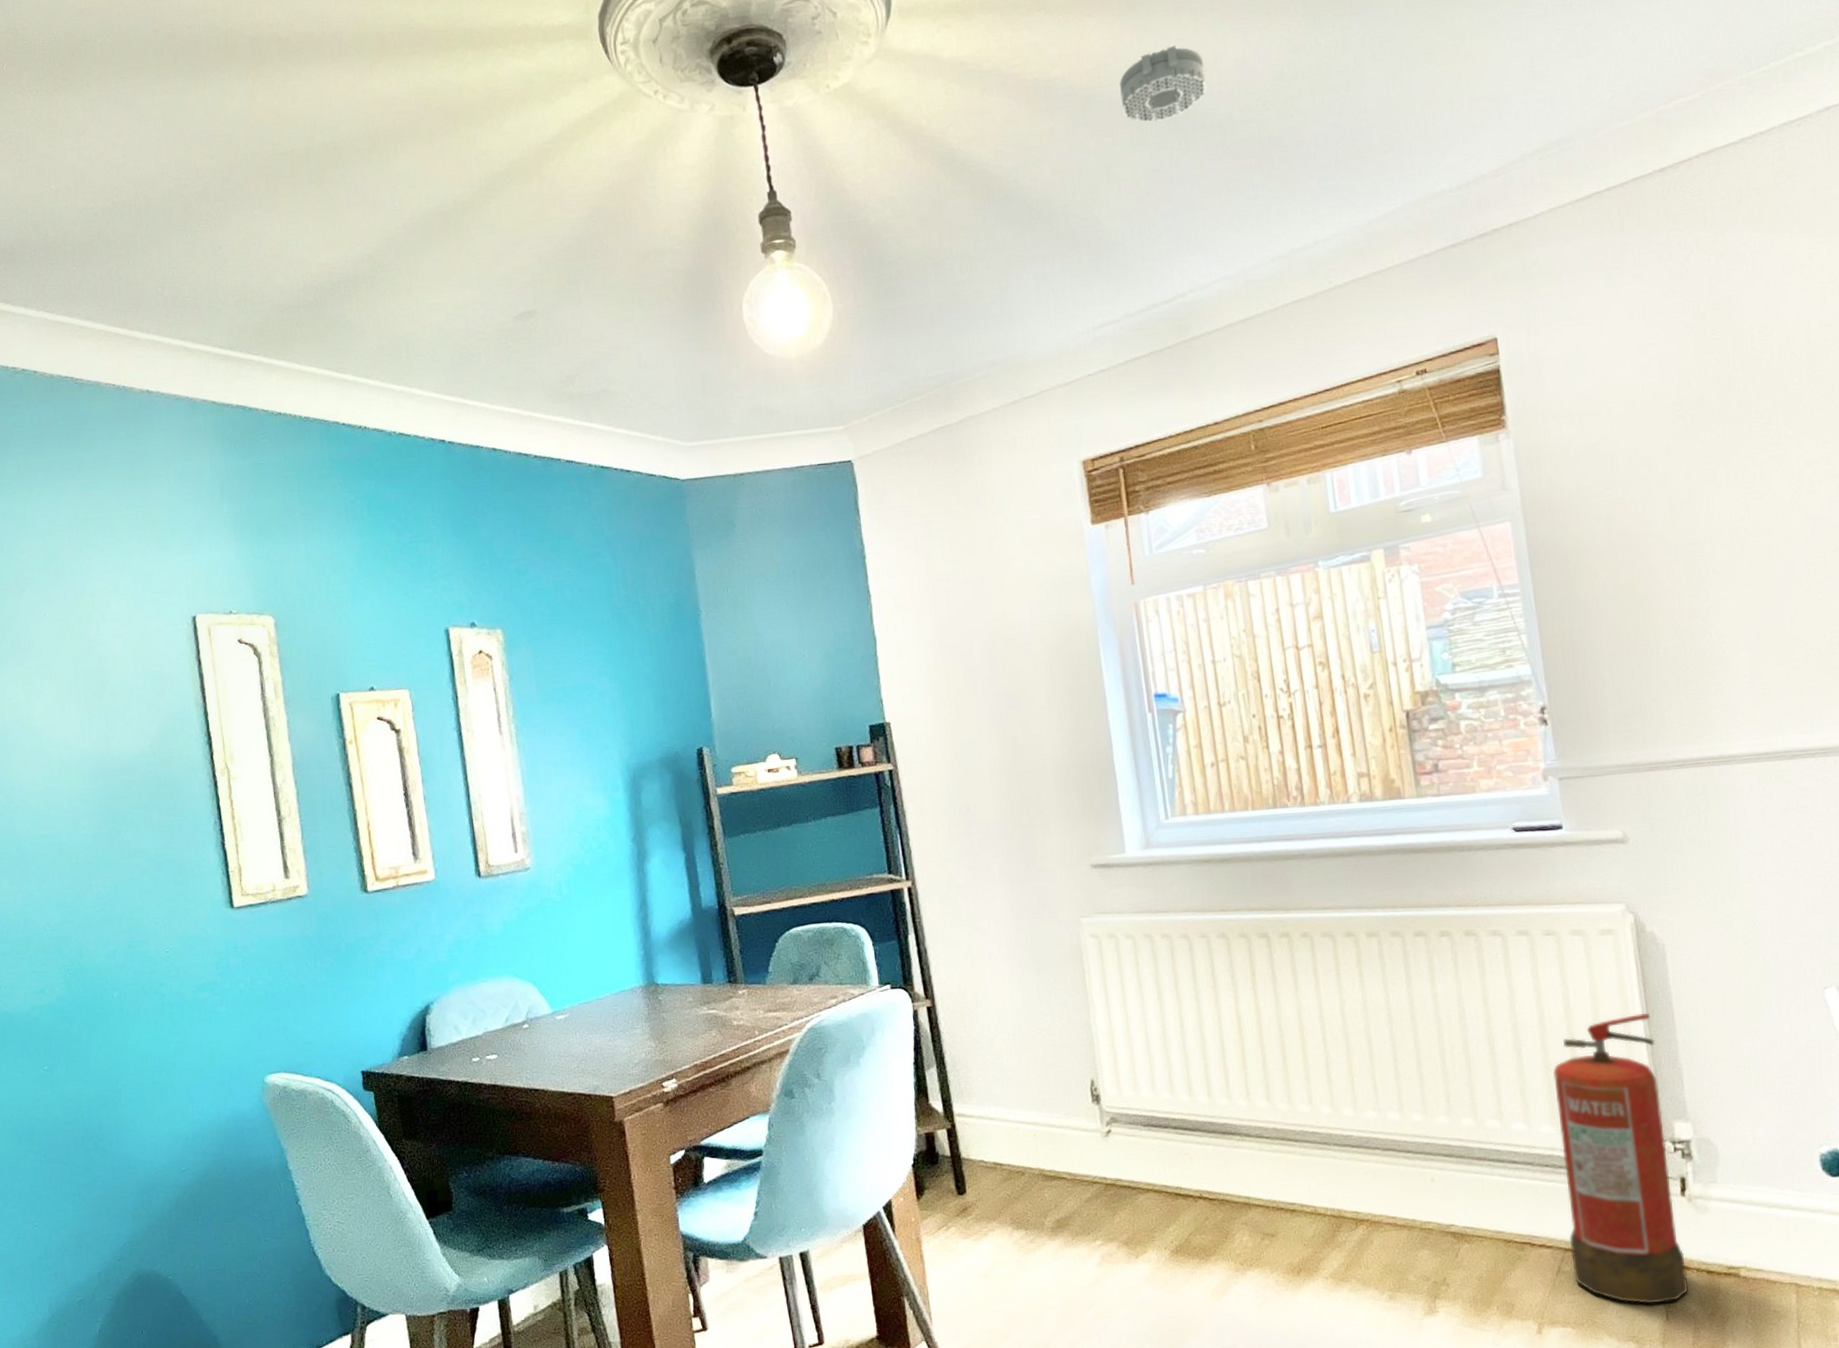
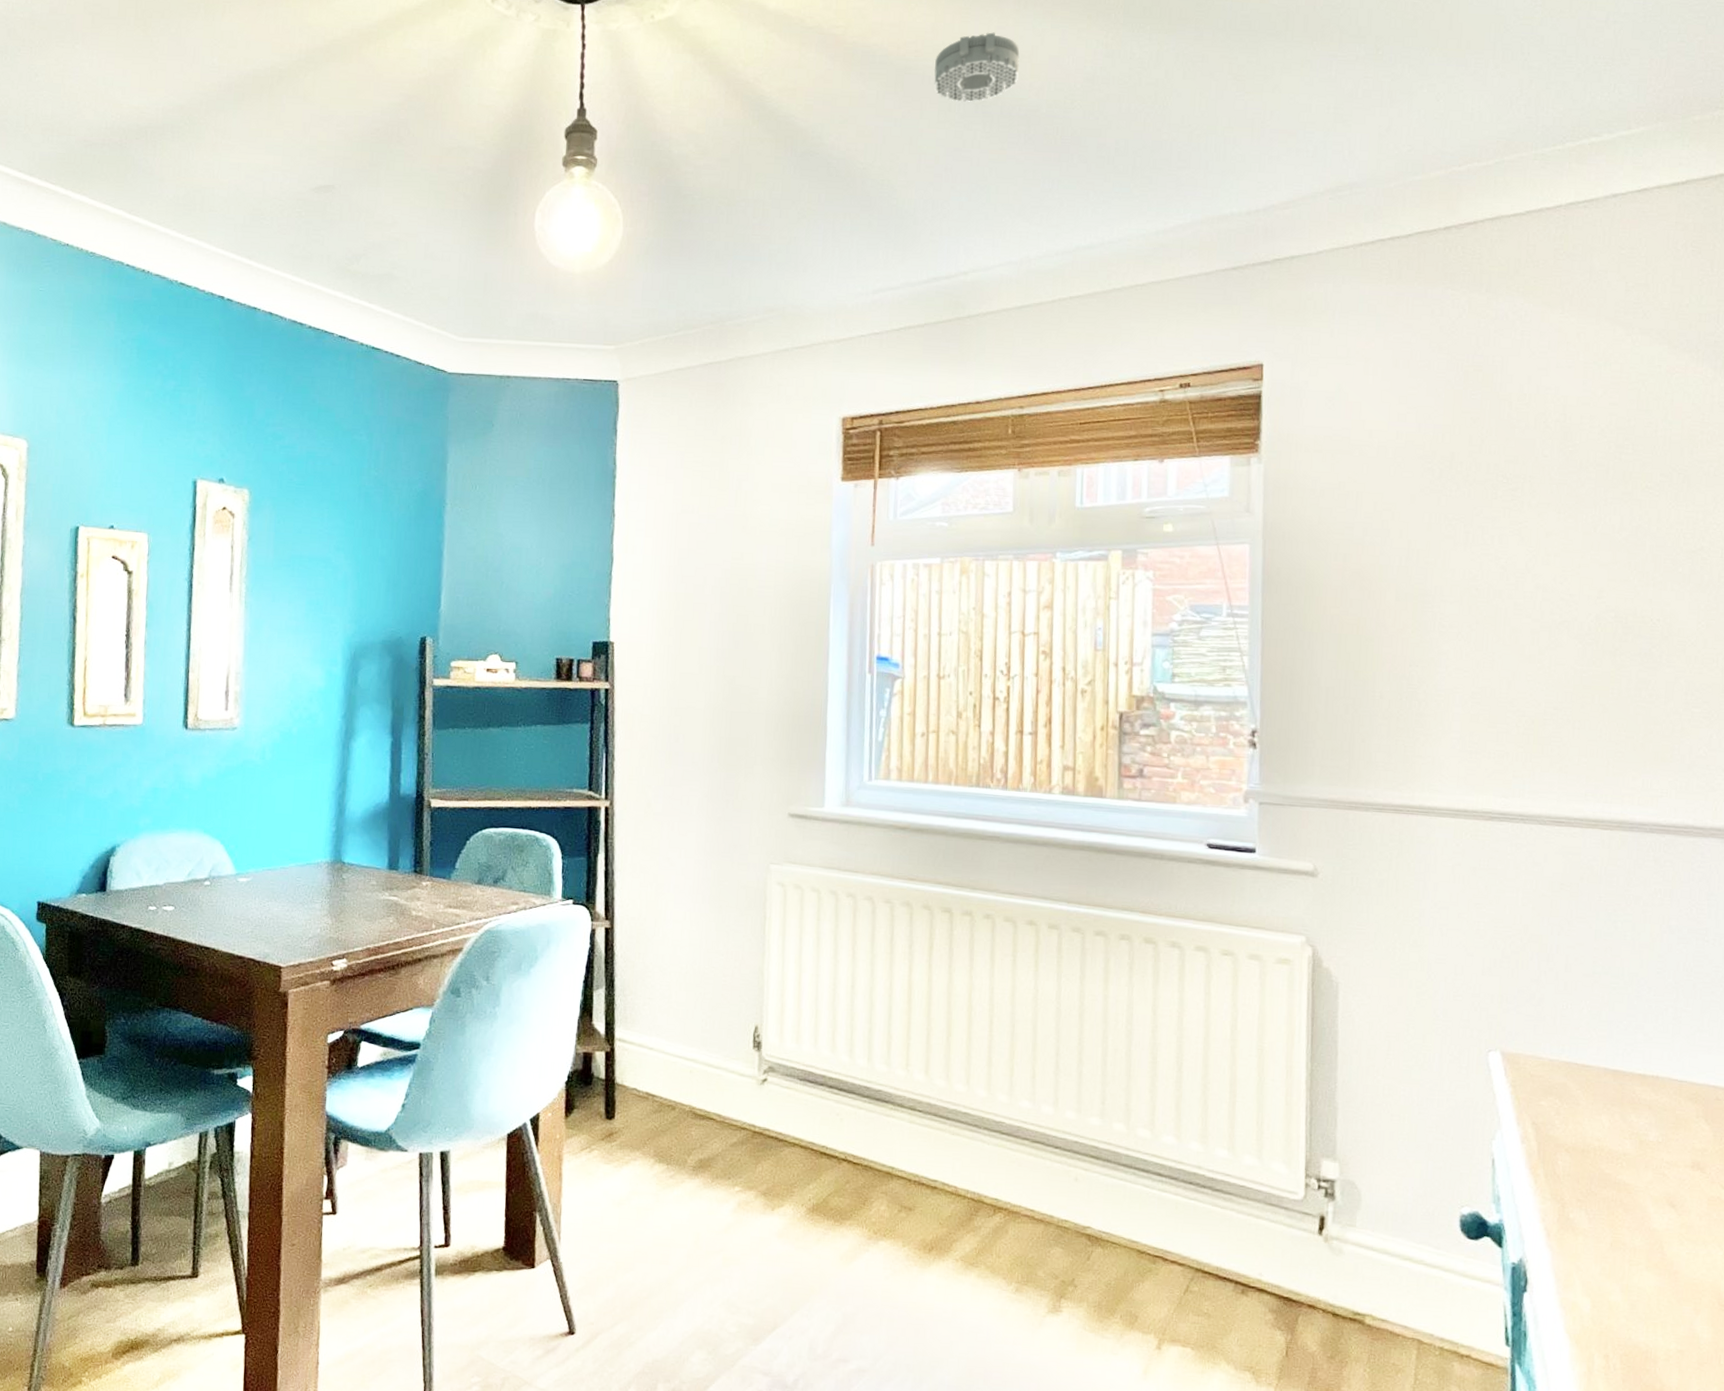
fire extinguisher: present [1552,1013,1689,1304] -> none [1200,1046,1315,1338]

